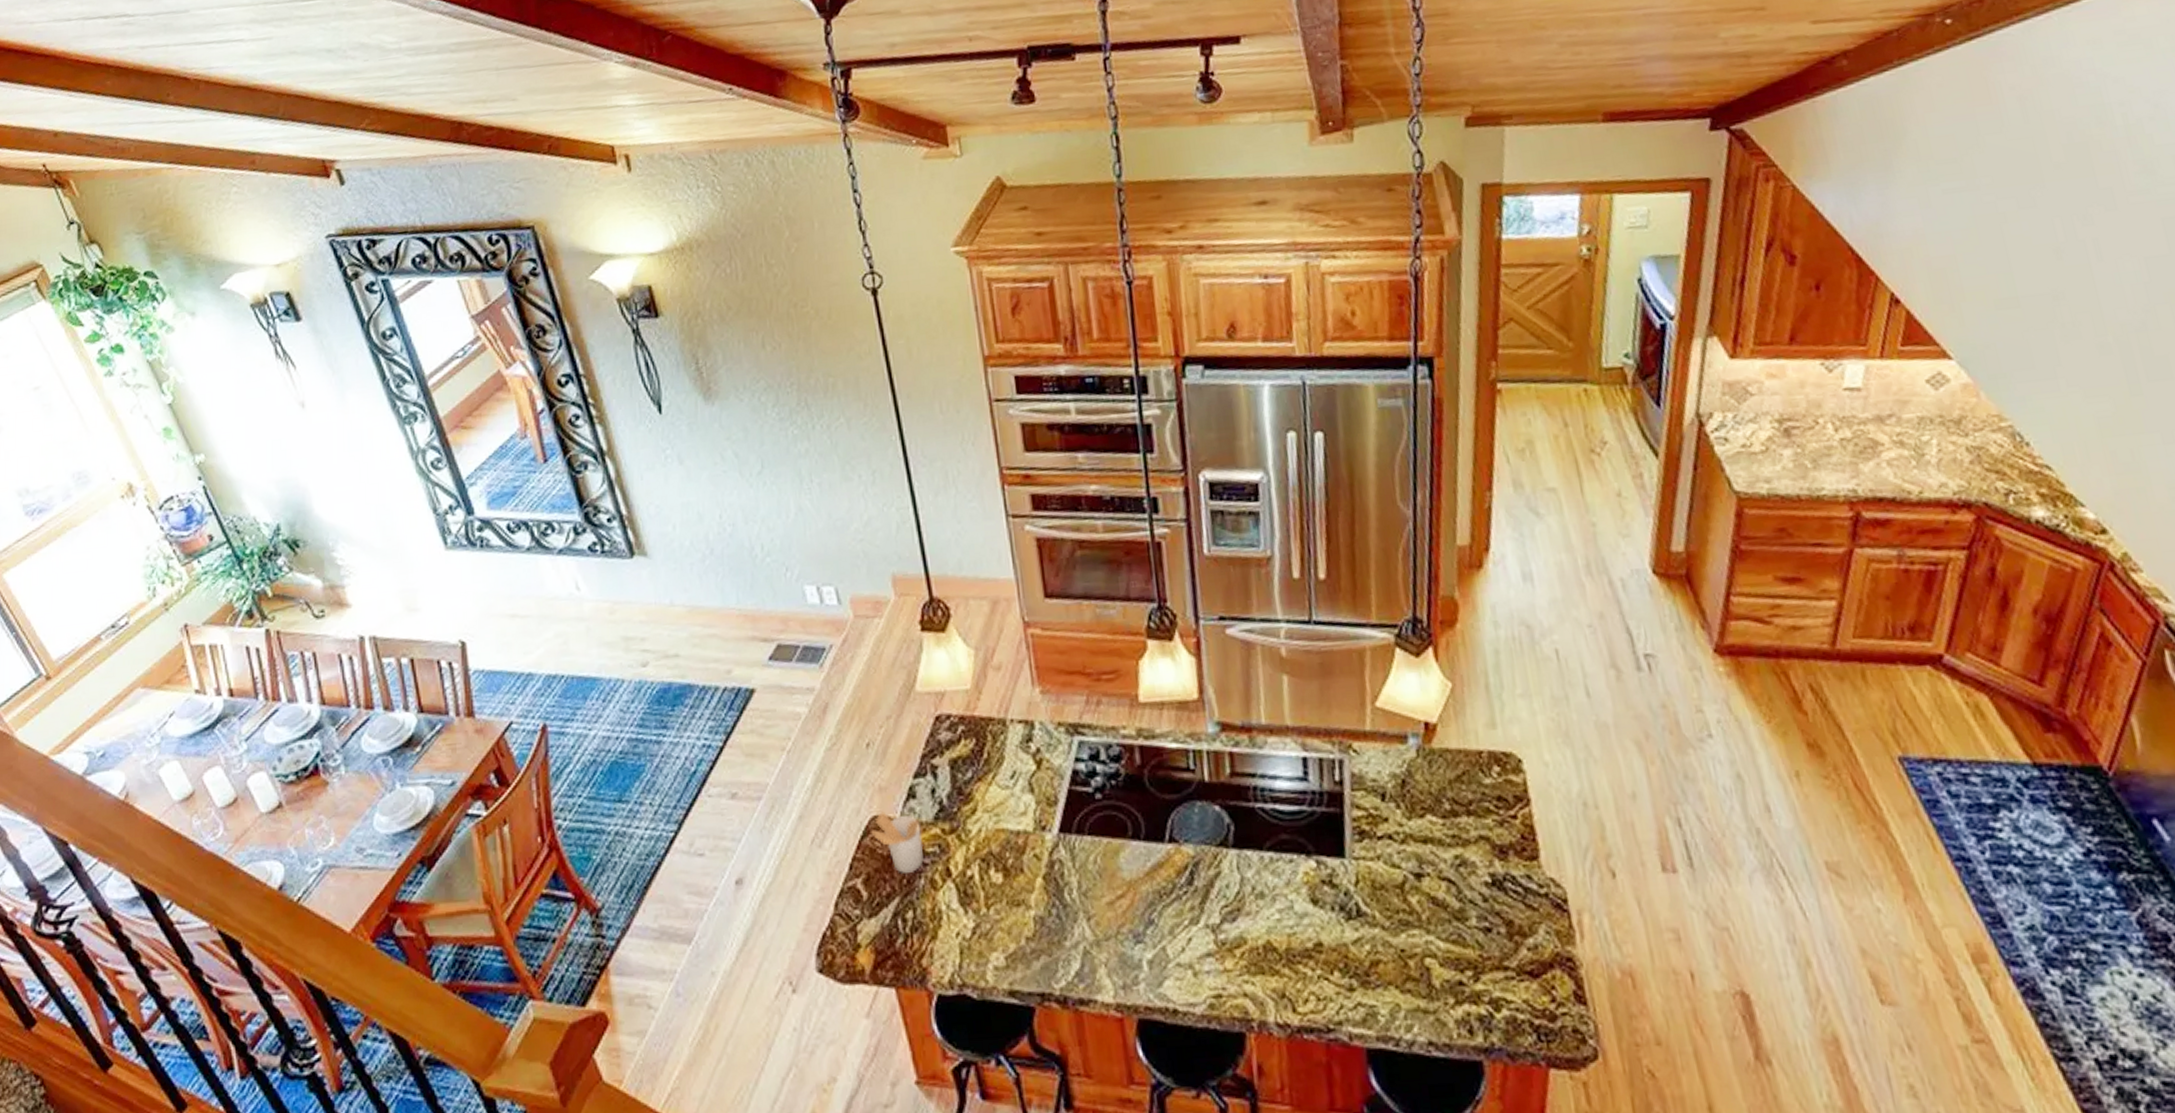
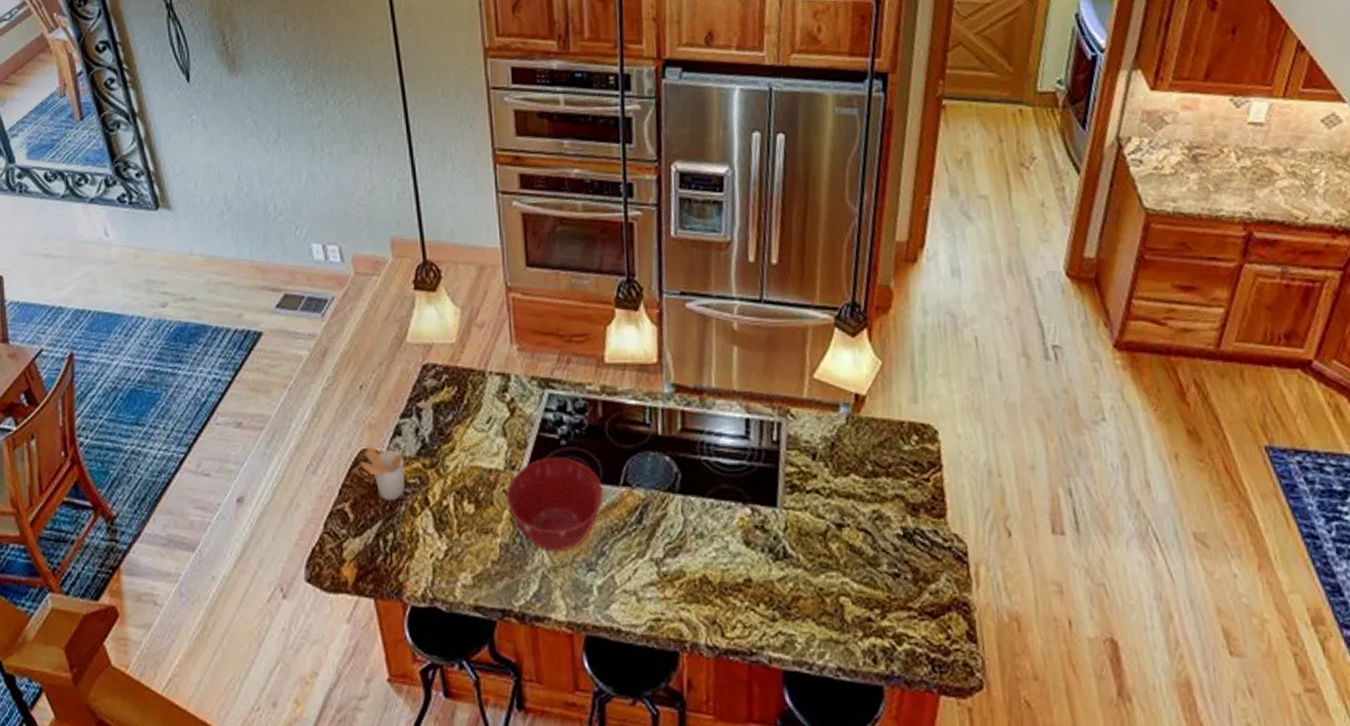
mixing bowl: none [1038,813,1148,923] -> present [507,457,603,551]

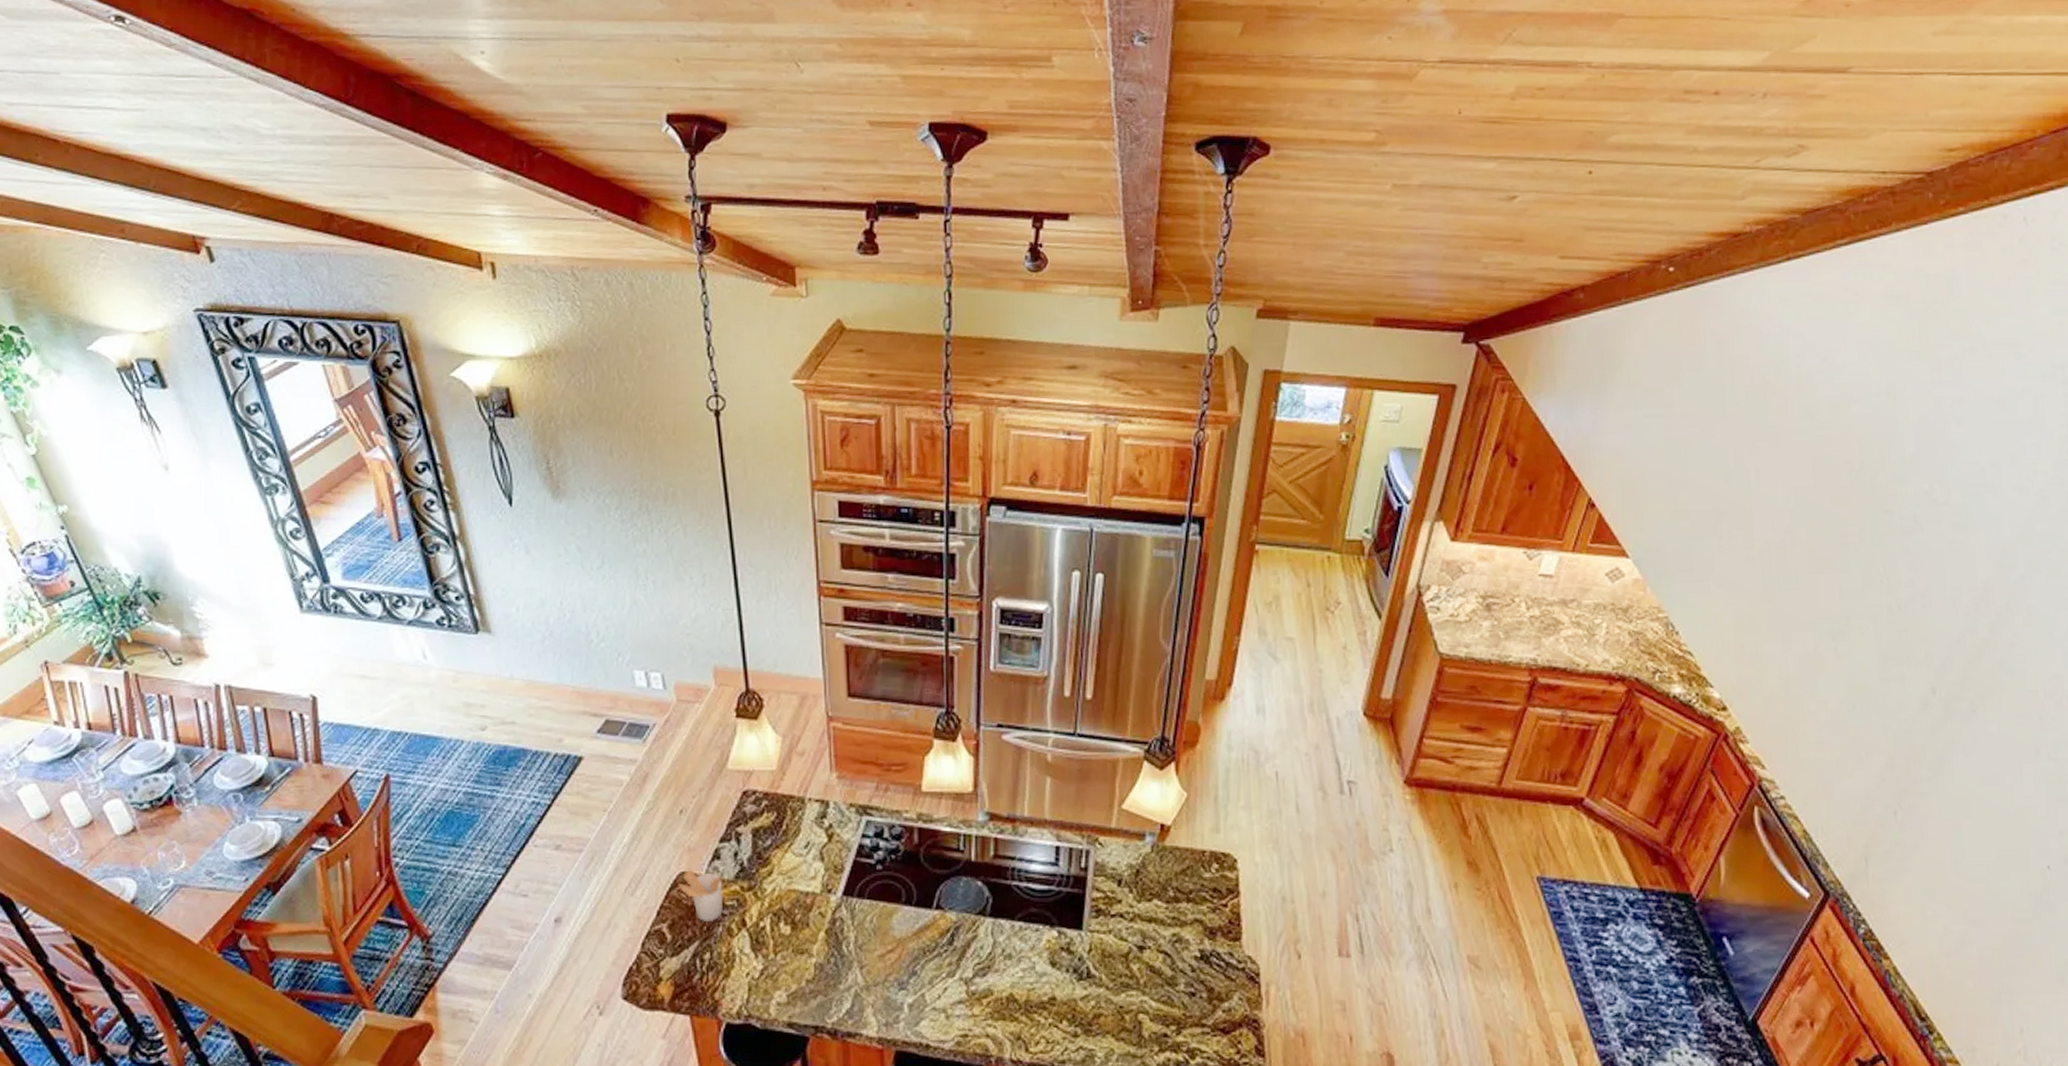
mixing bowl: present [507,457,603,551] -> none [823,881,917,971]

